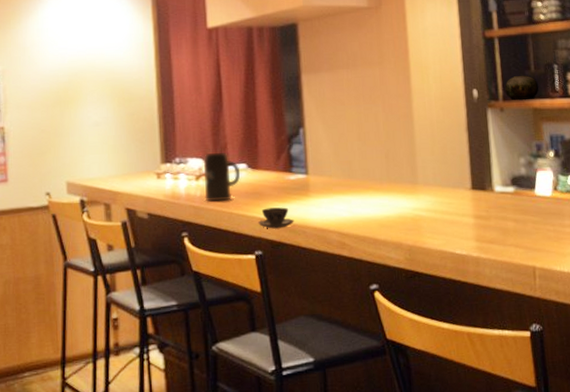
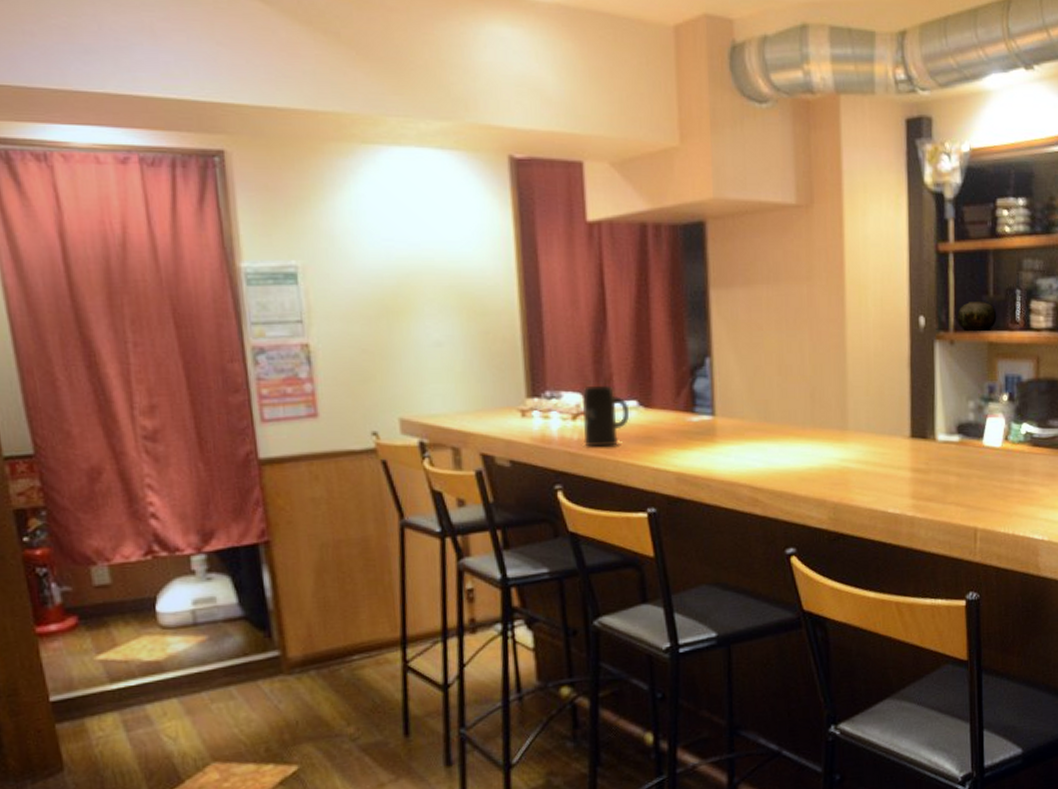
teacup: present [257,207,294,229] -> none [650,455,697,482]

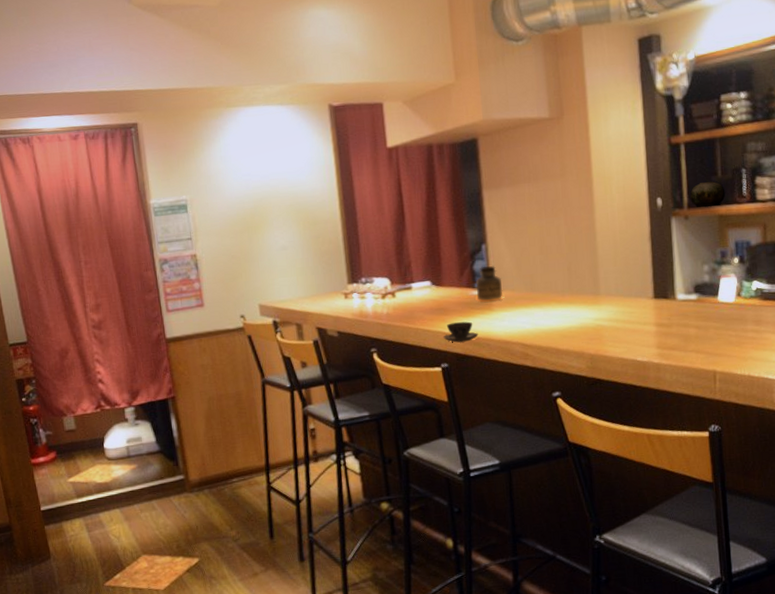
beer mug: present [581,386,630,447] -> none [388,271,425,319]
teacup: none [650,455,697,482] -> present [443,321,478,343]
jar: none [697,385,730,431] -> present [476,265,504,302]

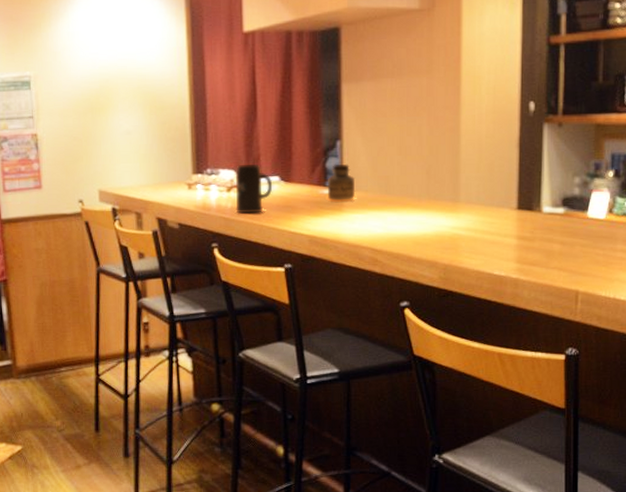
beer mug: none [388,271,425,319] -> present [235,165,273,214]
teacup: present [443,321,478,343] -> none [288,221,326,243]
ceramic pot: present [690,181,726,207] -> none [566,86,605,114]

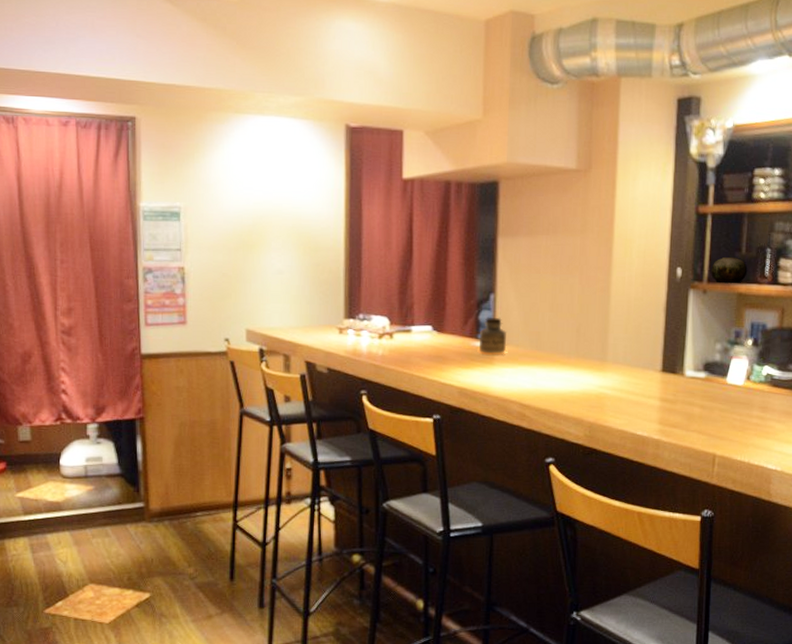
beer mug: present [235,165,273,214] -> none [386,312,425,362]
ceramic pot: none [566,86,605,114] -> present [711,256,748,283]

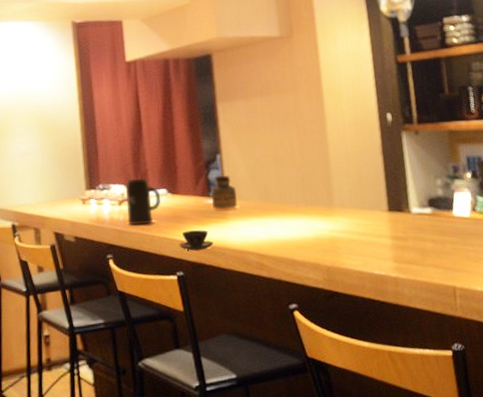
beer mug: none [386,312,425,362] -> present [125,179,161,225]
teacup: none [438,373,476,395] -> present [178,230,214,251]
ceramic pot: present [711,256,748,283] -> none [419,98,454,123]

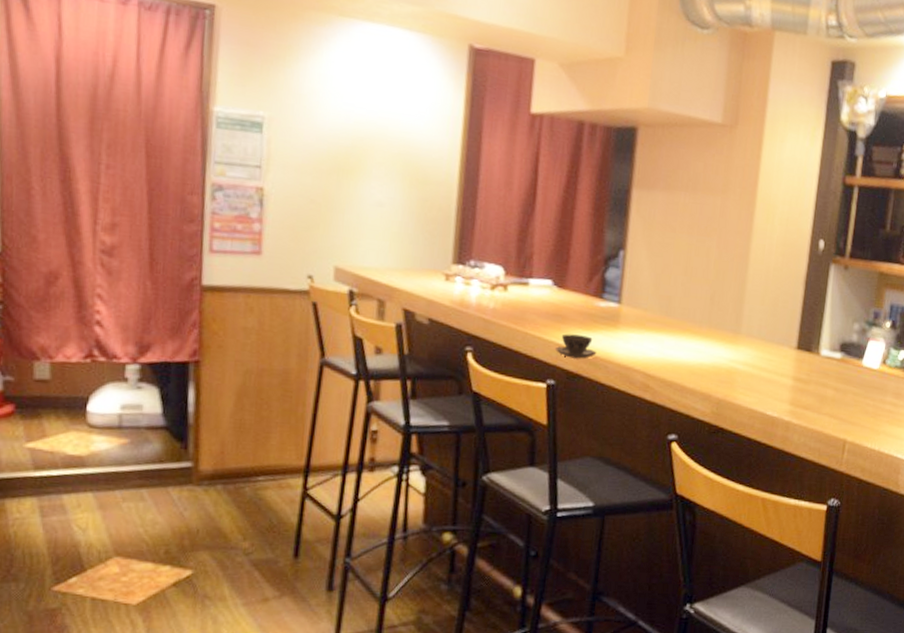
beer mug: present [125,179,161,225] -> none [498,261,544,319]
jar: present [211,175,238,211] -> none [603,275,636,318]

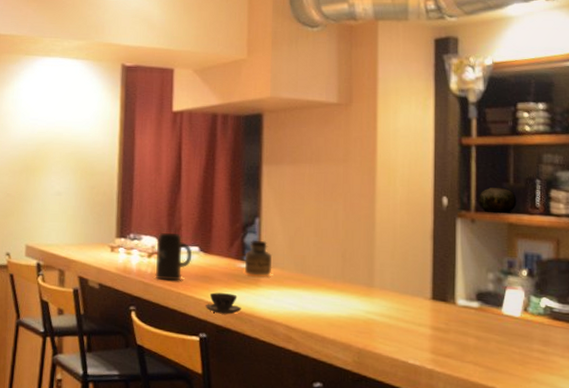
beer mug: none [498,261,544,319] -> present [155,233,192,281]
jar: none [603,275,636,318] -> present [245,239,273,277]
ceramic pot: none [854,233,891,262] -> present [479,187,517,213]

